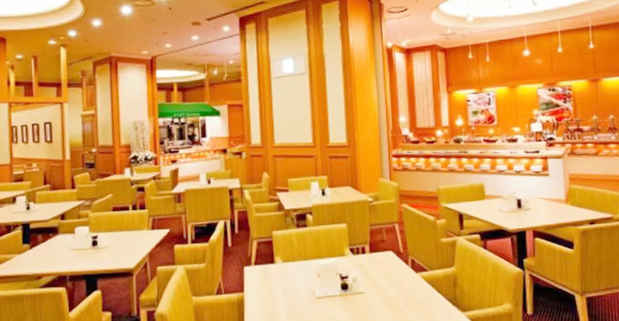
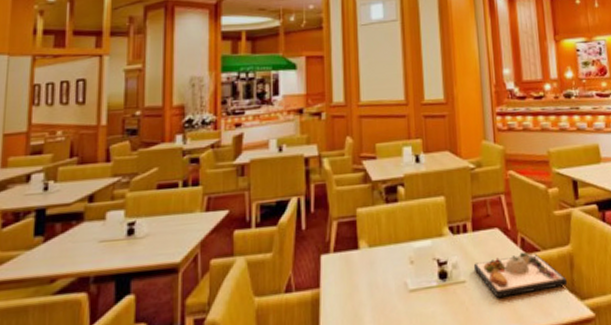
dinner plate: none [370,271,451,306] -> present [473,252,568,298]

